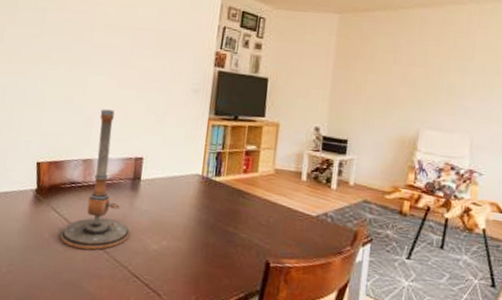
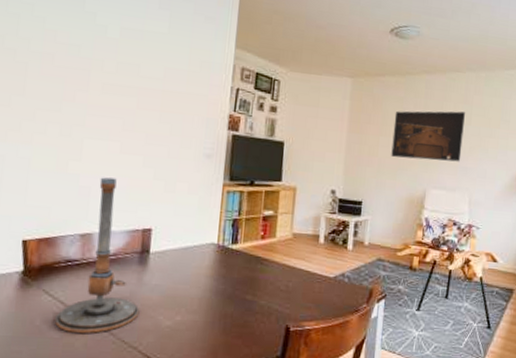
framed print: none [380,46,466,101] -> present [391,111,465,162]

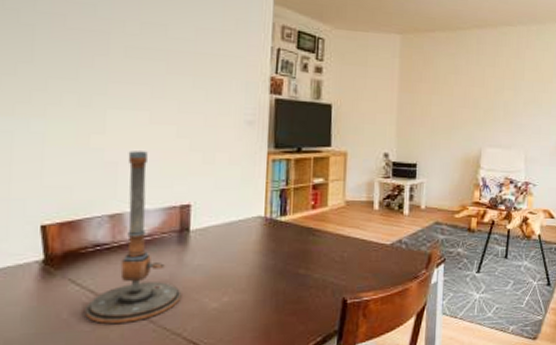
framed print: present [391,111,465,162] -> none [444,66,518,119]

